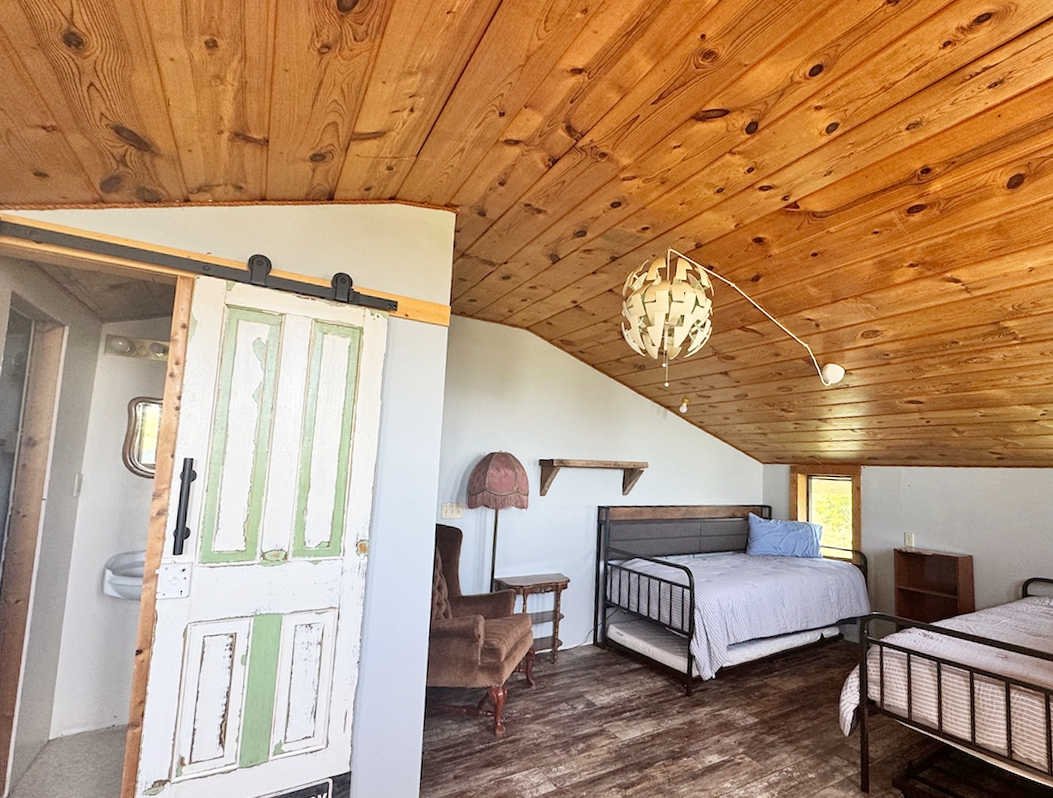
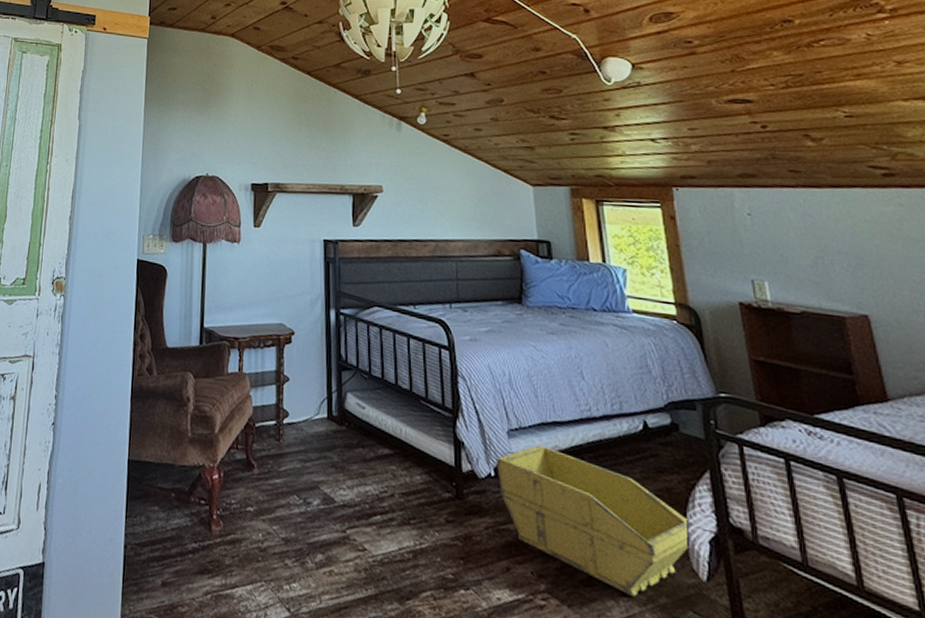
storage bin: none [717,654,842,751] -> present [497,445,691,598]

